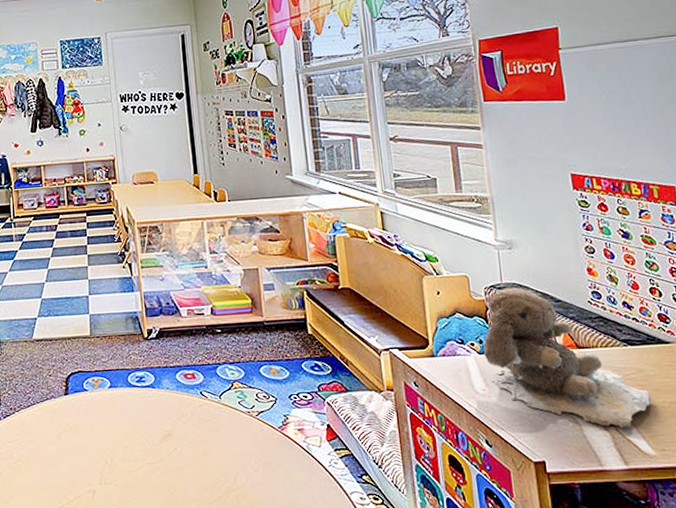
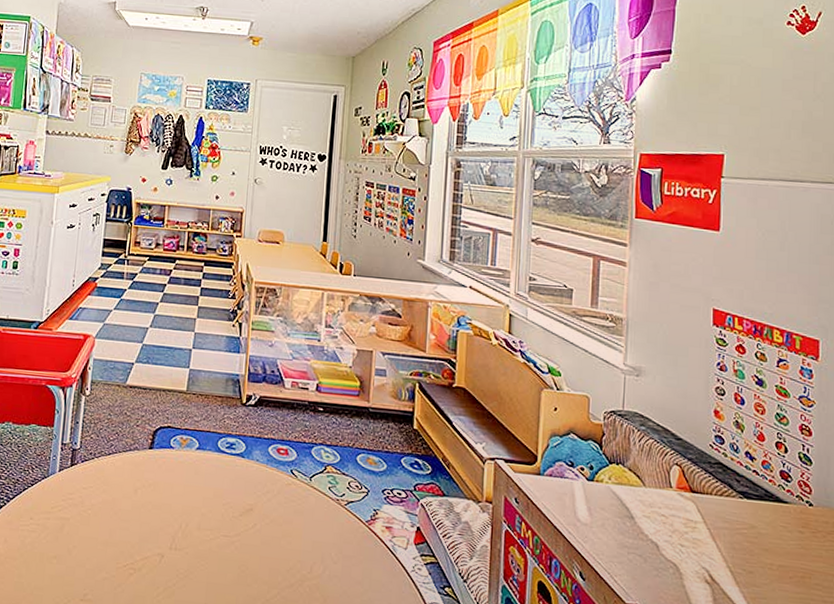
stuffed animal: present [482,287,652,429] -> none [585,416,760,585]

